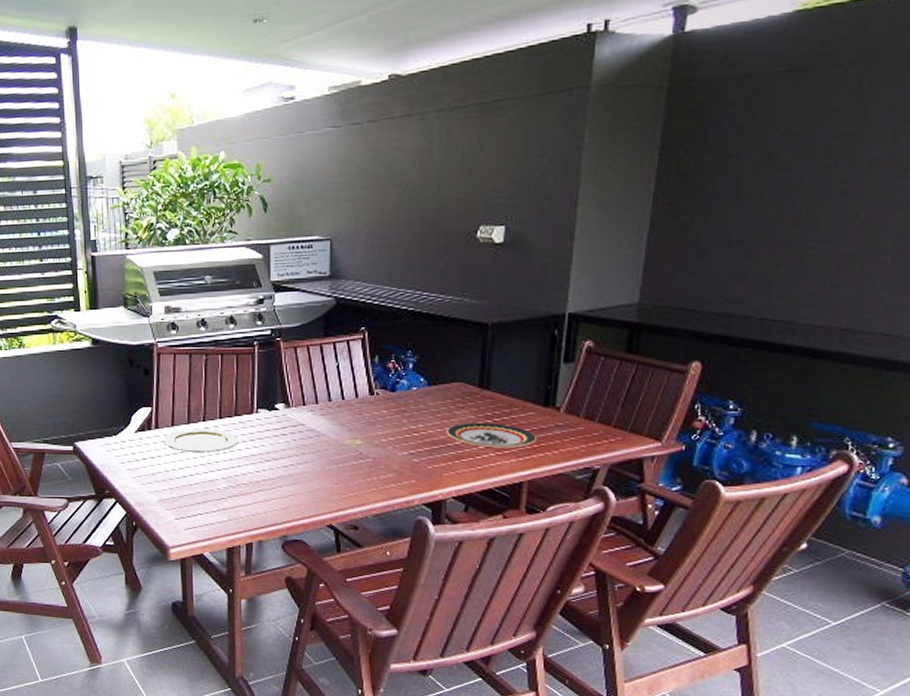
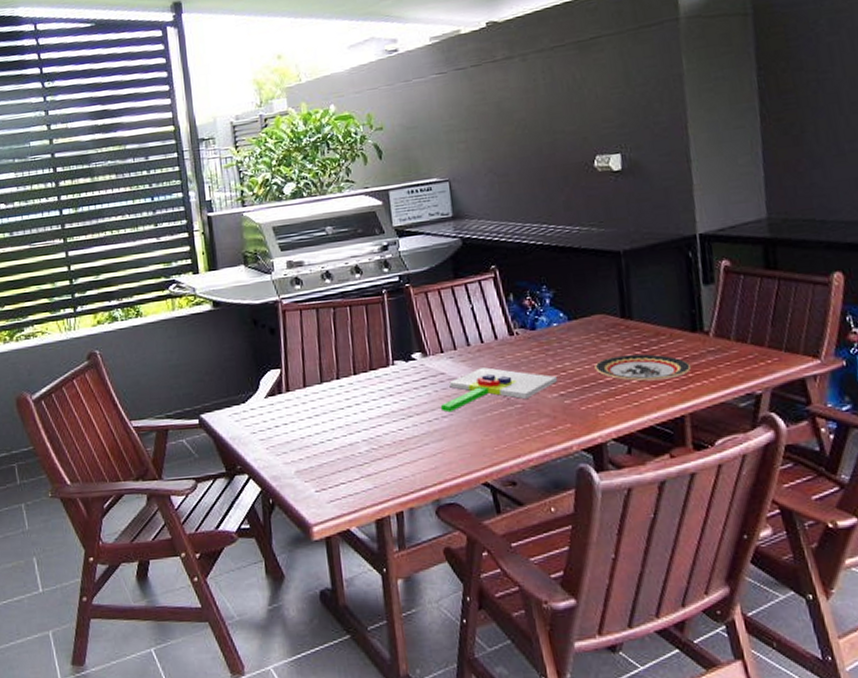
plate: present [164,429,239,452] -> none [296,386,377,415]
chopping board: none [298,423,410,460] -> present [441,367,558,413]

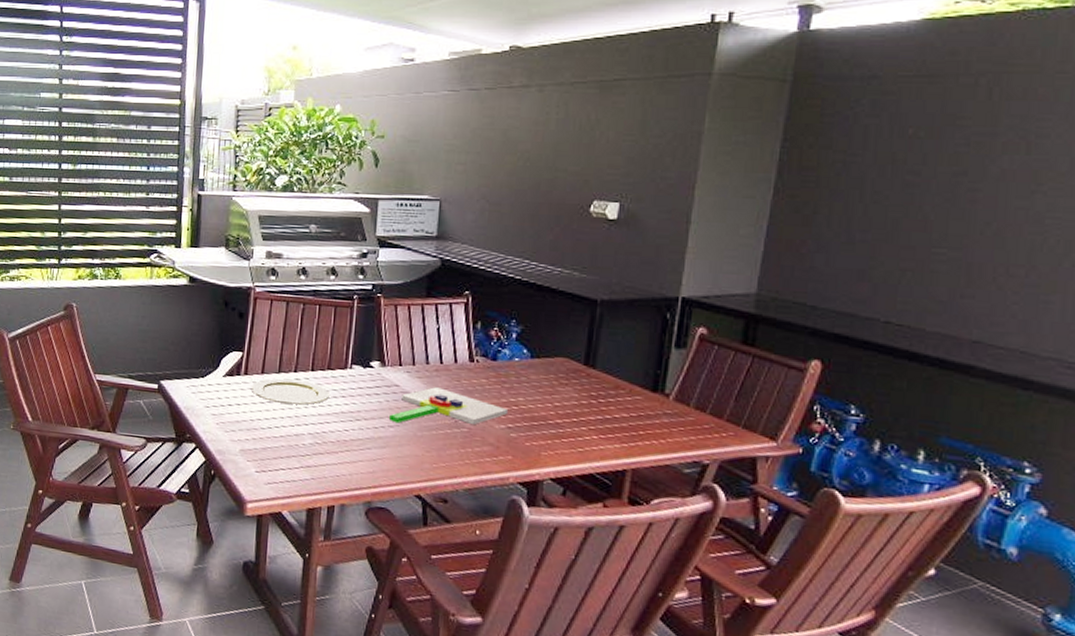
plate: none [296,386,377,415] -> present [252,378,330,405]
plate: present [595,353,692,381] -> none [547,400,644,433]

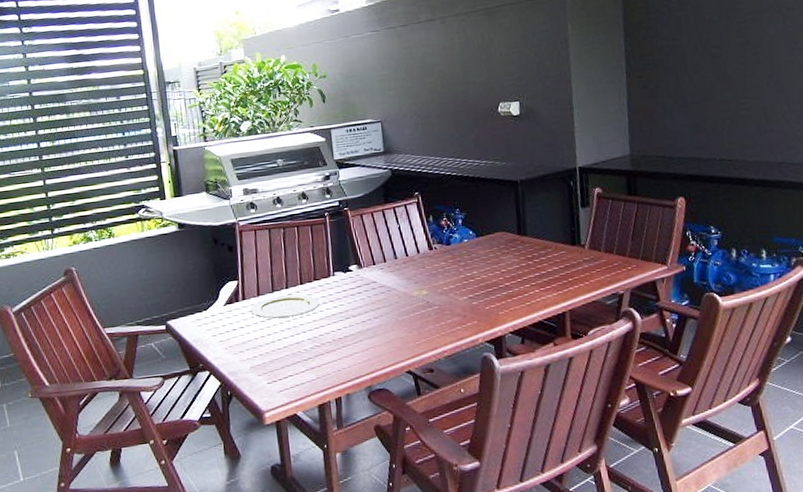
chopping board: present [389,387,509,424] -> none [373,276,468,314]

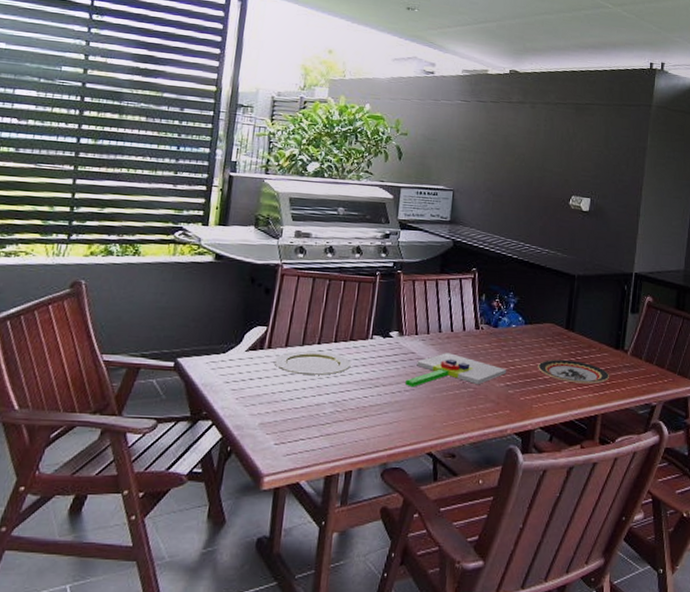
chopping board: none [373,276,468,314] -> present [405,353,507,388]
plate: none [497,263,571,285] -> present [538,359,610,384]

